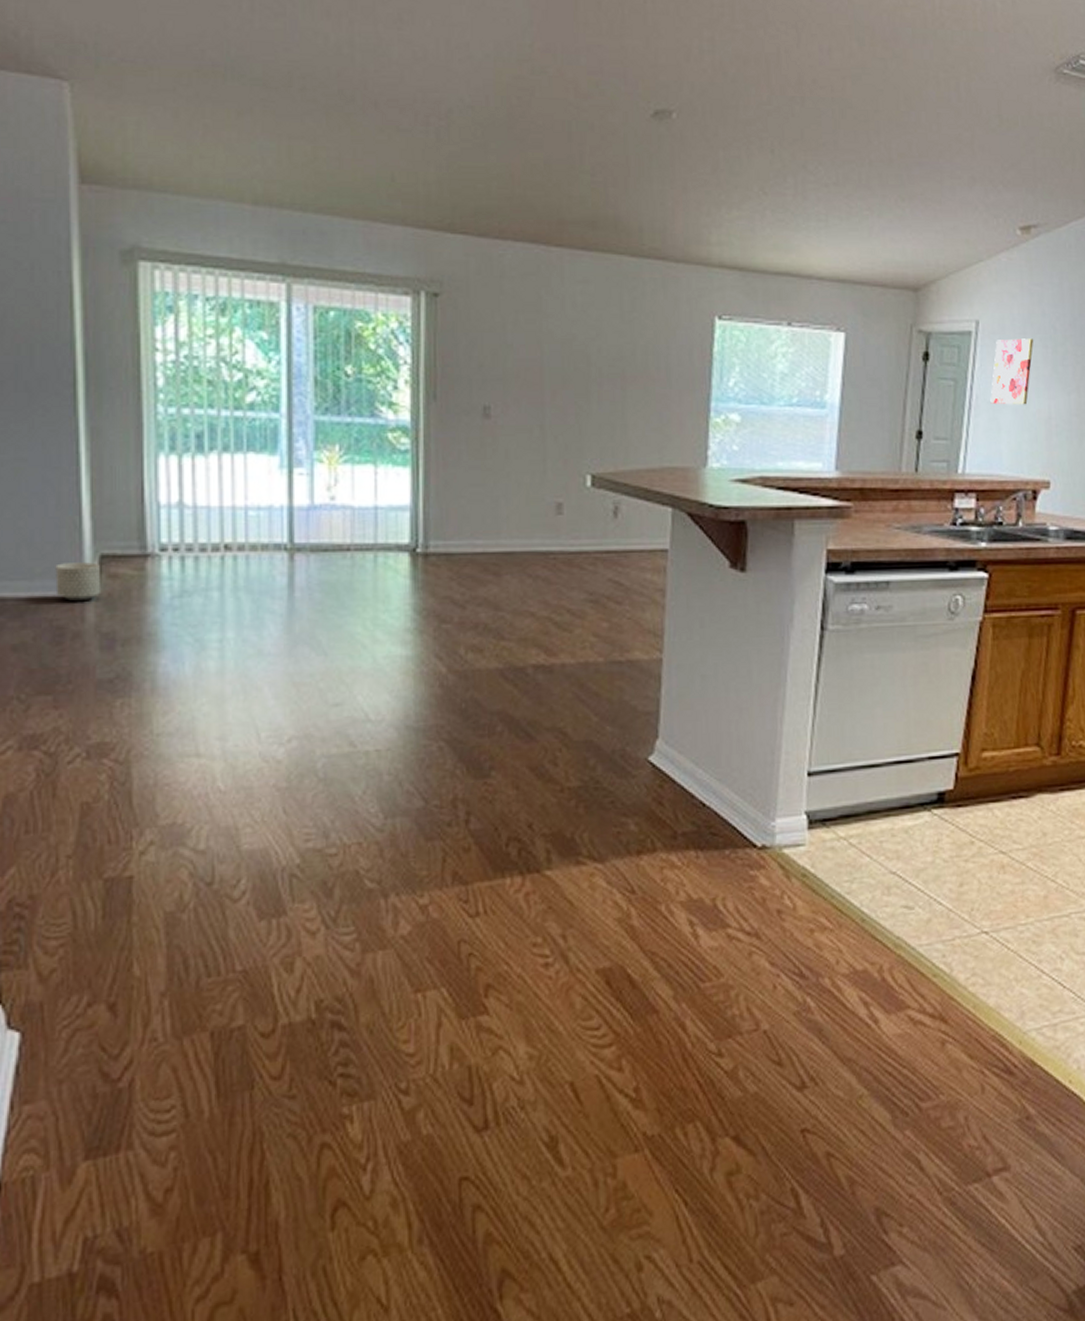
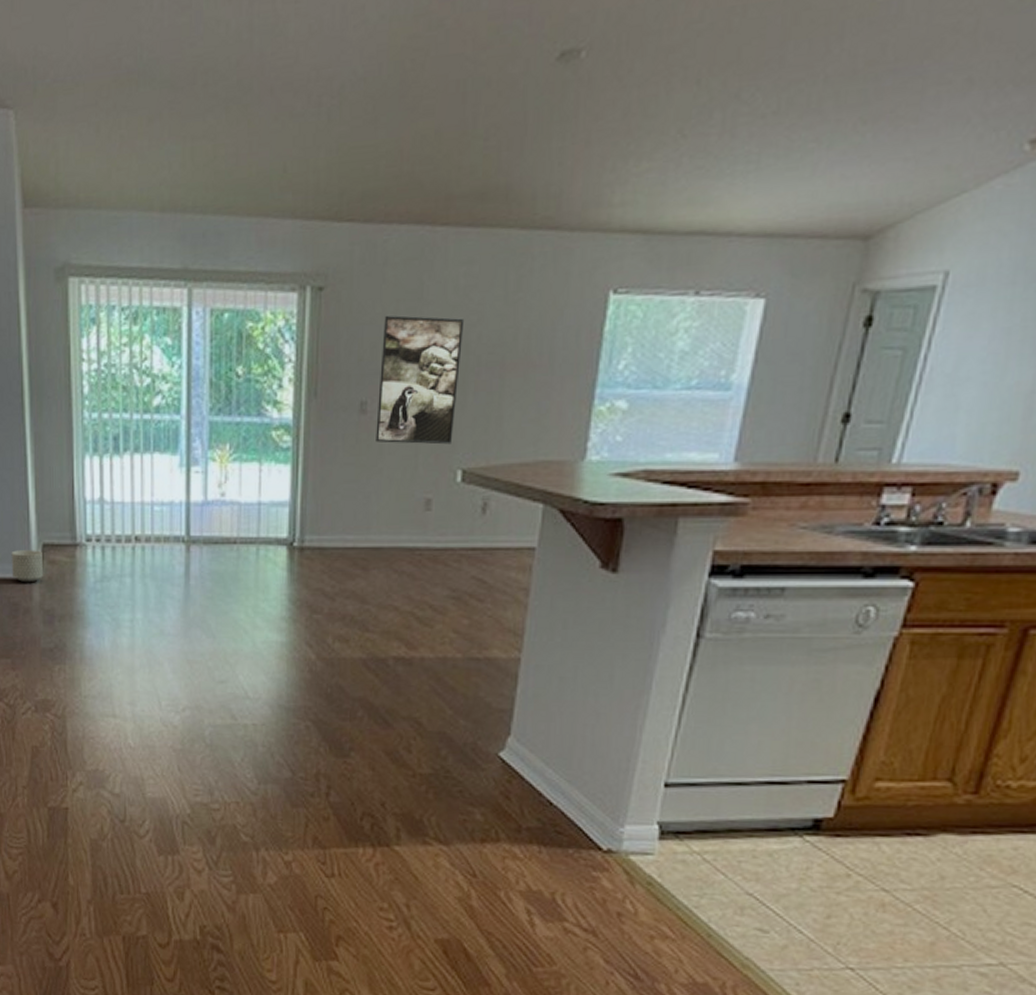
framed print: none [501,326,584,450] -> present [376,315,465,445]
wall art: present [990,338,1034,405] -> none [949,289,1027,377]

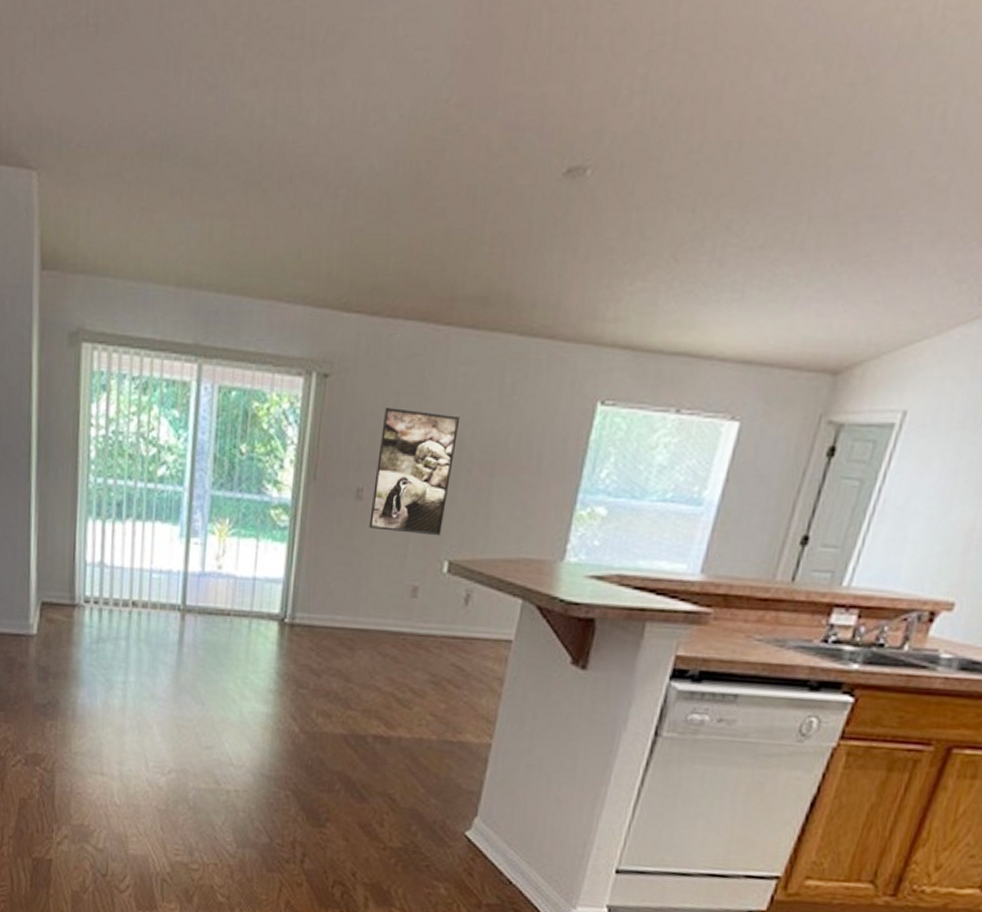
planter: present [11,550,44,583] -> none [9,606,41,639]

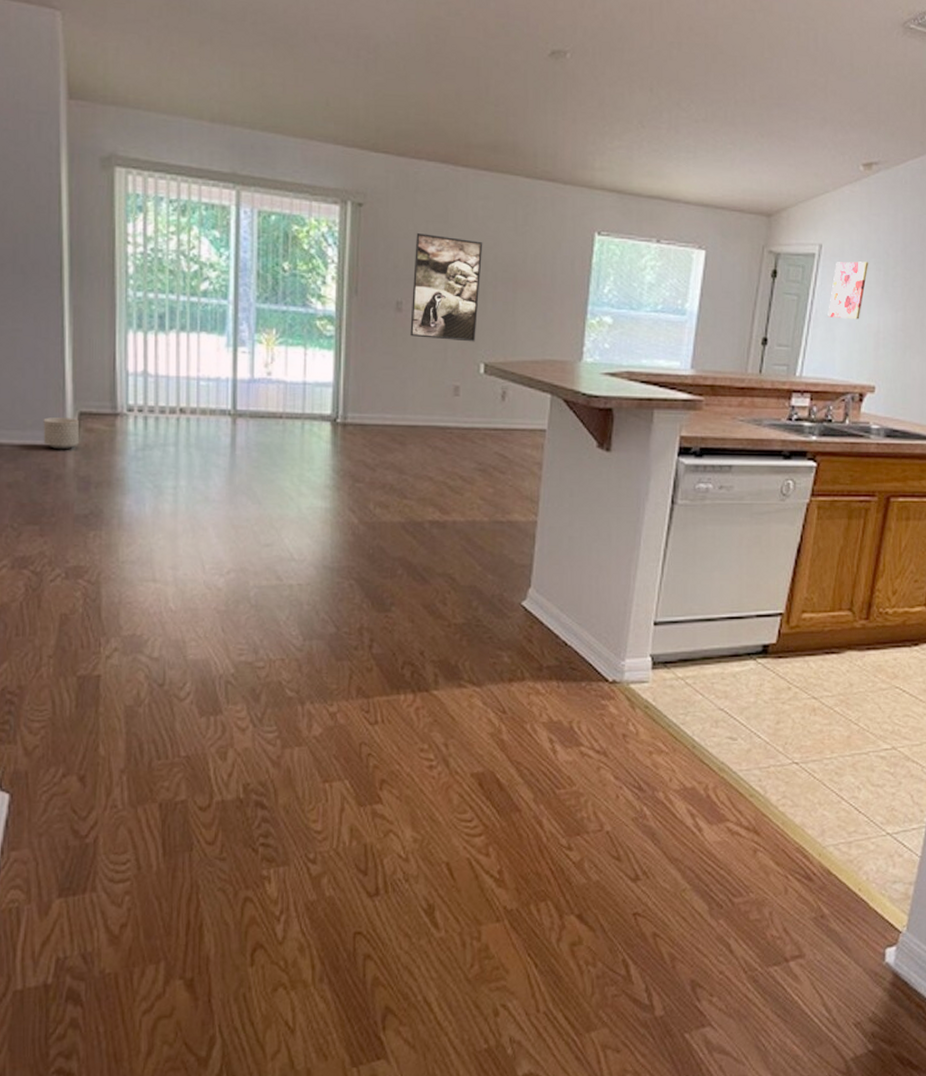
planter: none [9,606,41,639] -> present [43,417,80,450]
wall art: none [900,433,974,513] -> present [828,261,869,320]

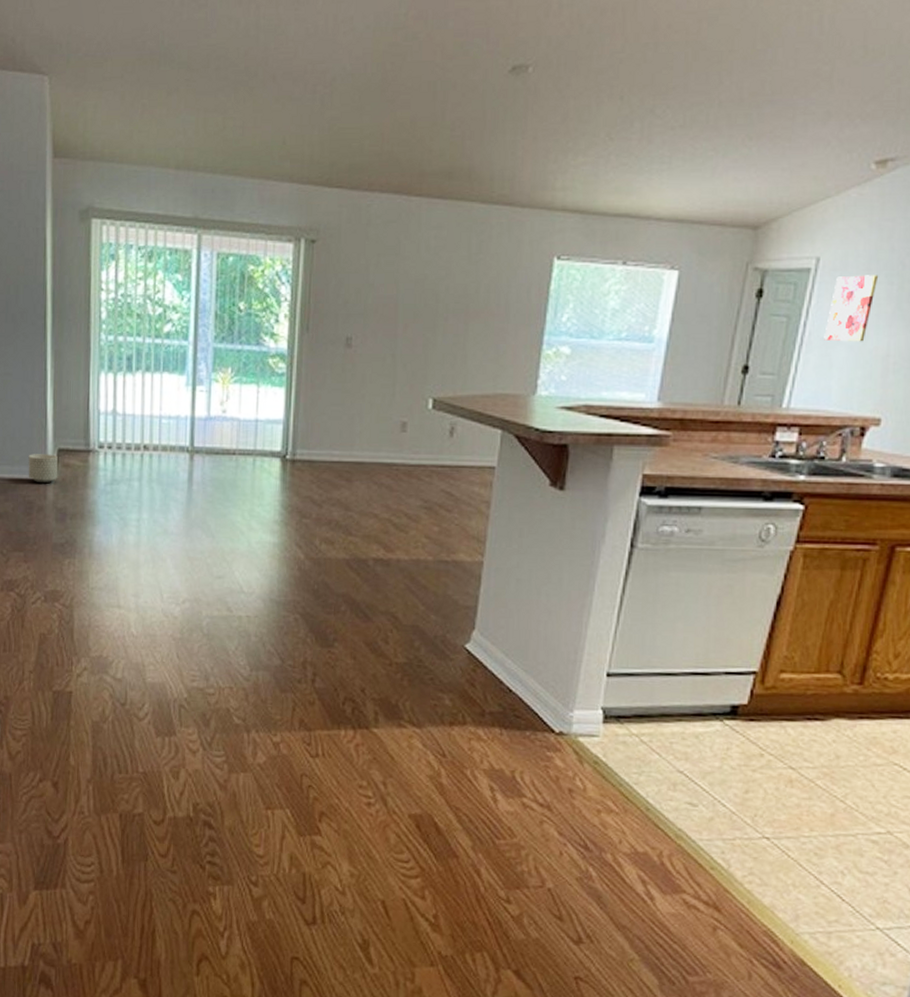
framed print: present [410,233,483,342] -> none [359,267,435,377]

